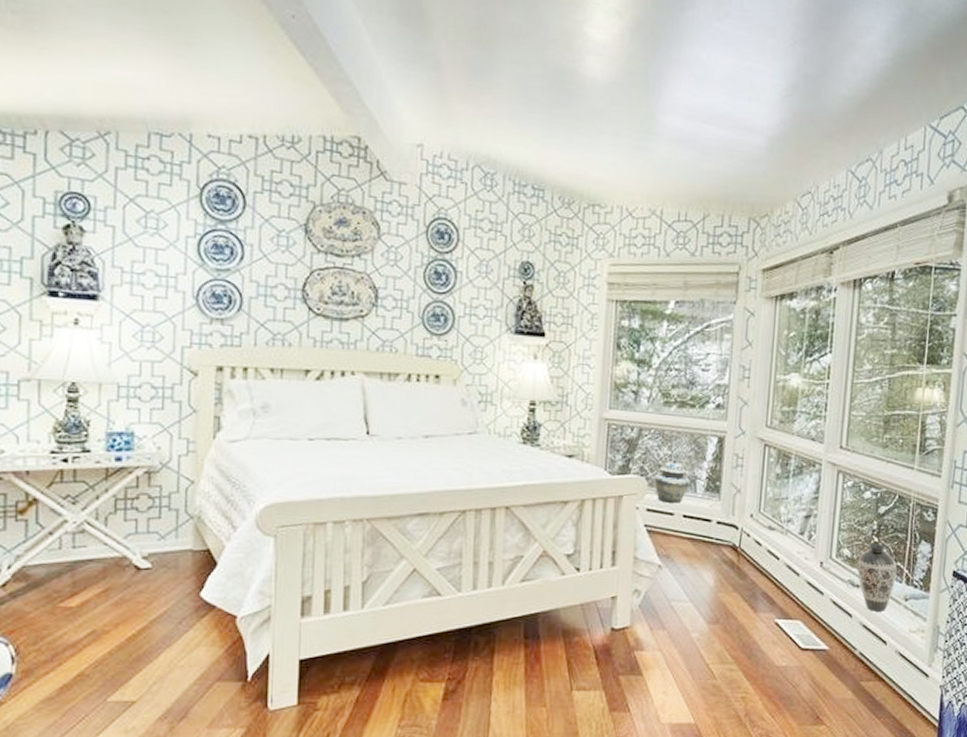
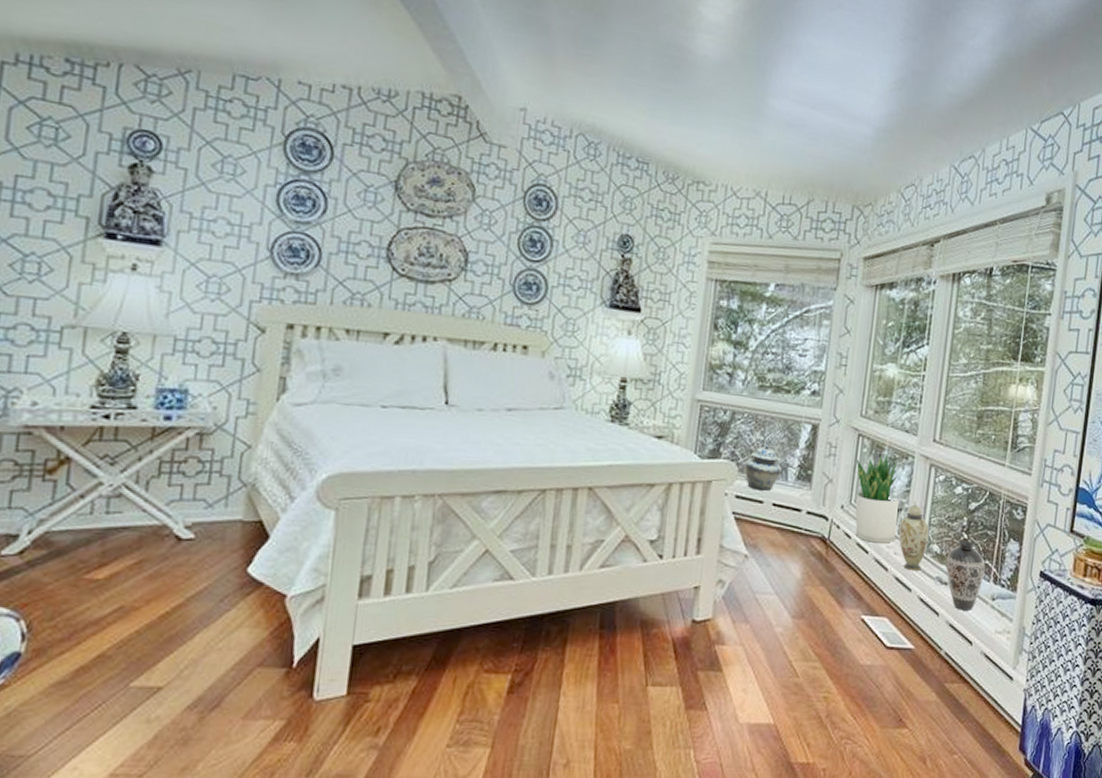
planter: none [763,463,809,549] -> present [855,454,900,544]
ginger jar: none [809,506,840,574] -> present [899,500,930,571]

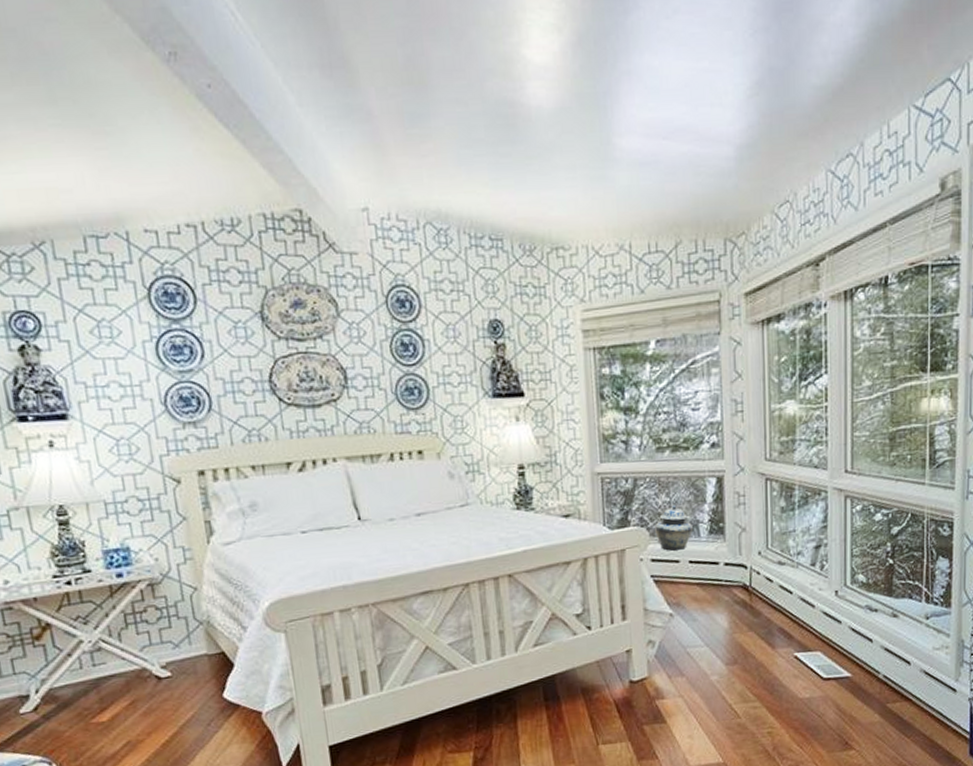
planter: present [855,454,900,544] -> none [767,493,820,583]
ginger jar: present [899,500,930,571] -> none [821,534,853,603]
decorative vase: present [945,541,985,611] -> none [873,566,915,634]

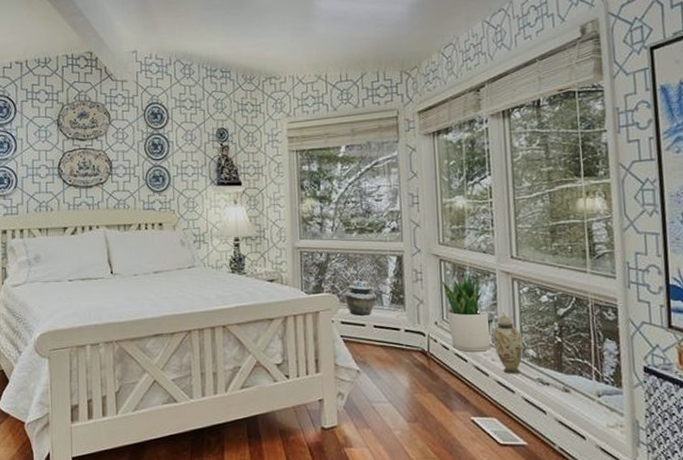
planter: none [767,493,820,583] -> present [441,274,492,352]
ginger jar: none [821,534,853,603] -> present [493,311,524,374]

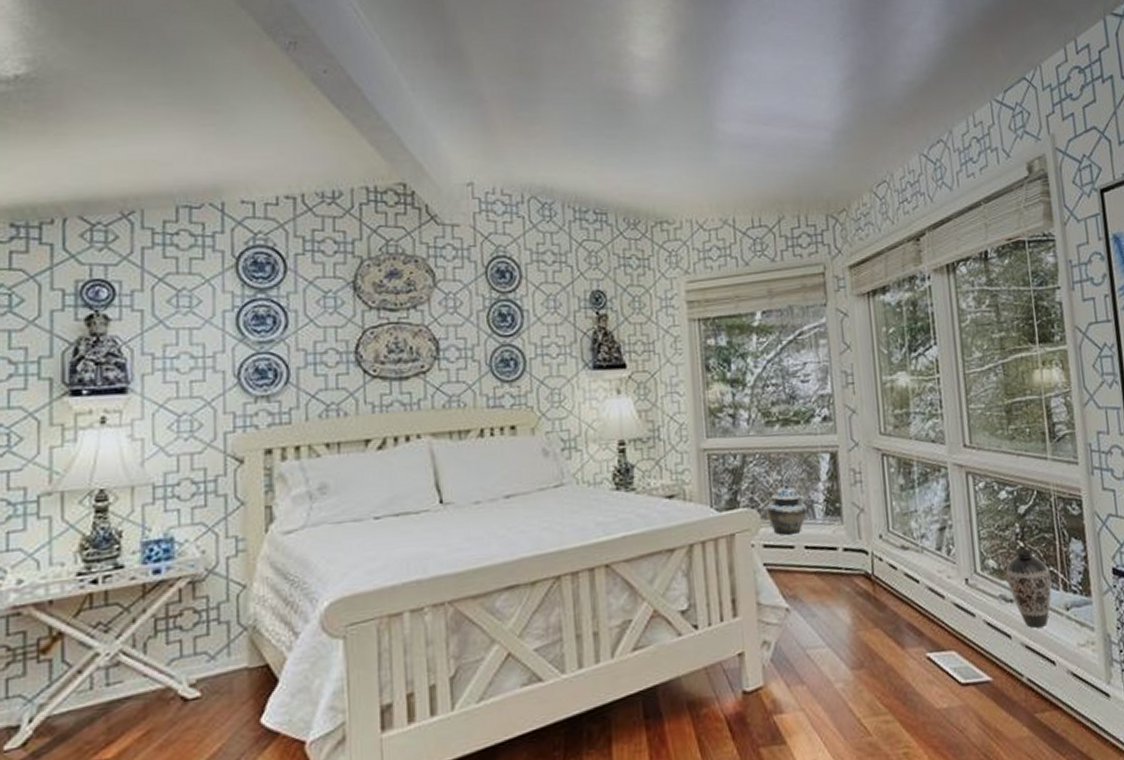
planter: present [441,274,492,352] -> none [885,470,947,570]
ginger jar: present [493,311,524,374] -> none [947,514,983,593]
decorative vase: none [544,344,586,408] -> present [1005,549,1052,628]

